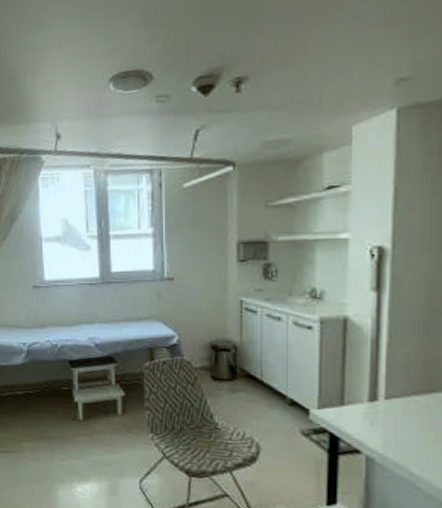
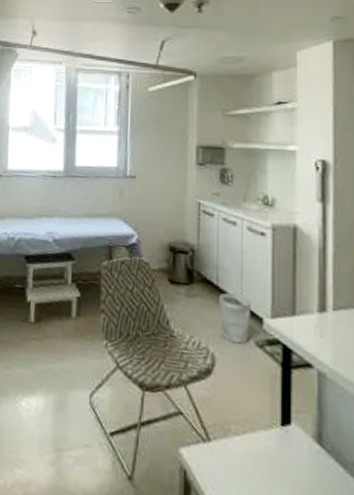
wastebasket: none [263,386,298,434] -> present [219,292,252,344]

